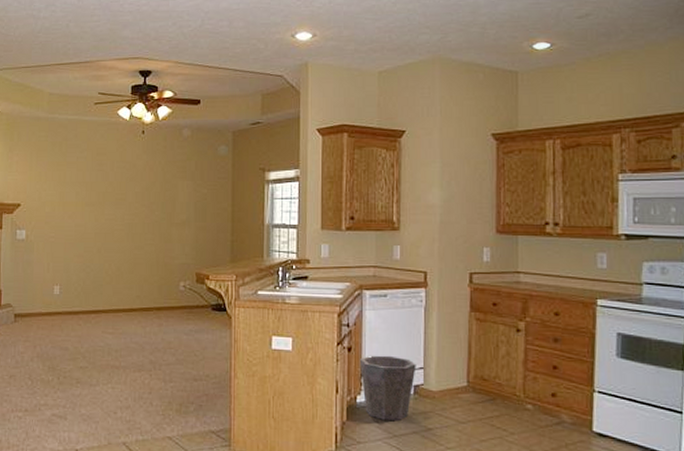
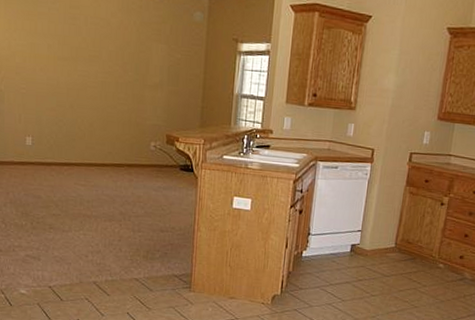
waste bin: present [360,355,416,420] -> none [308,217,356,272]

